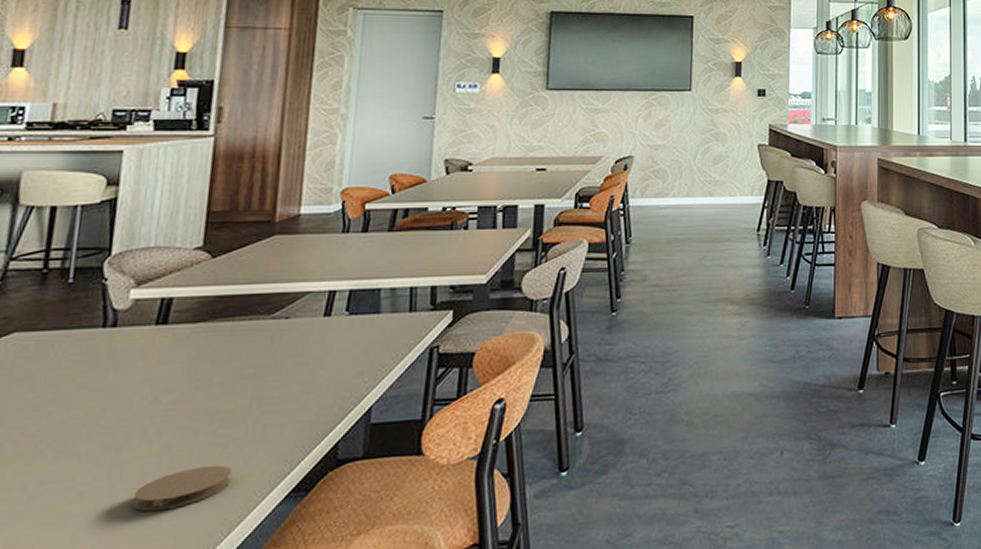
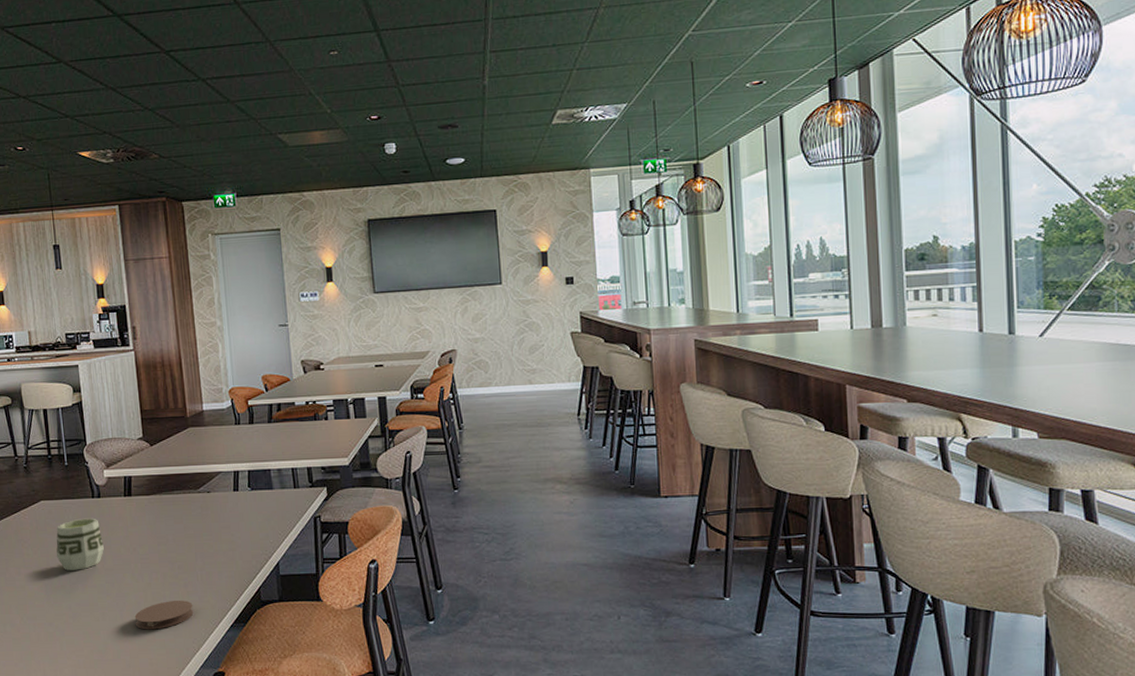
cup: none [19,355,107,433] -> present [56,518,104,571]

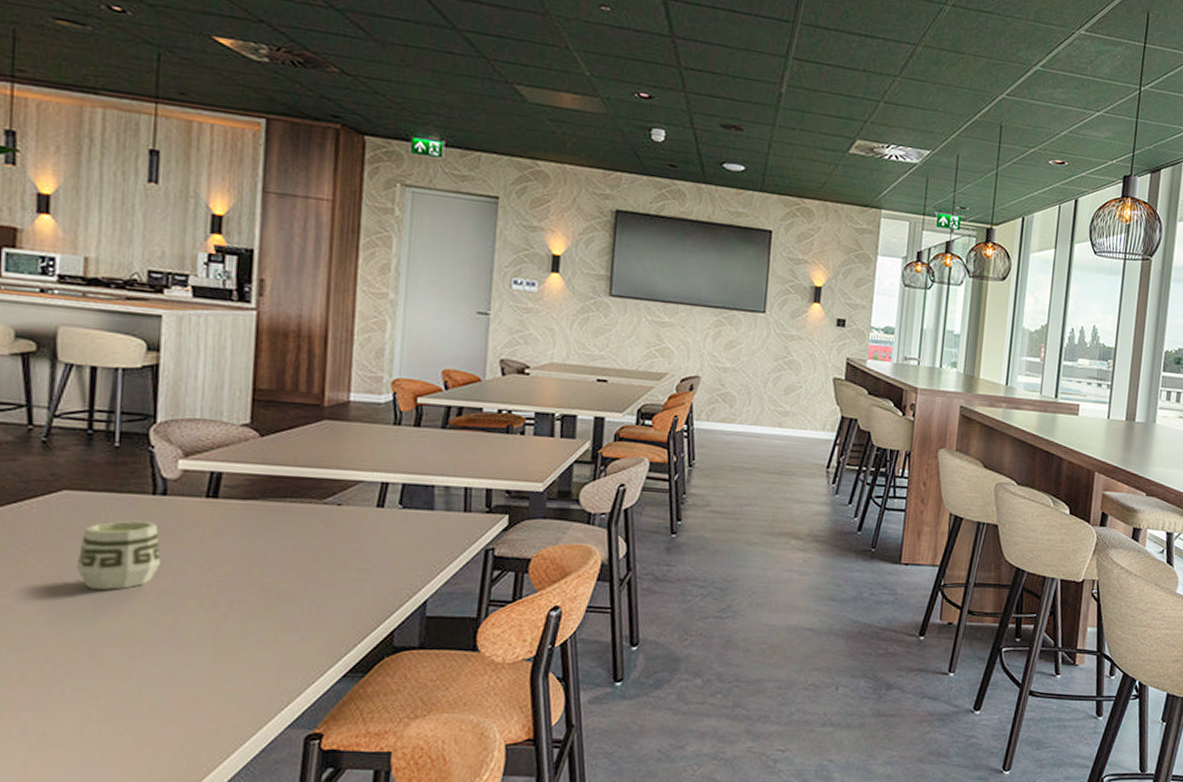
coaster: present [134,600,194,630] -> none [193,639,290,676]

